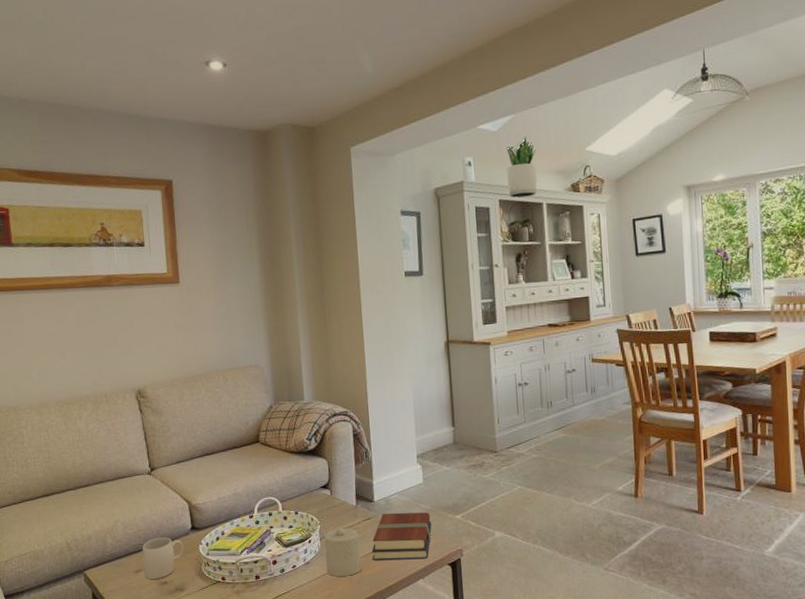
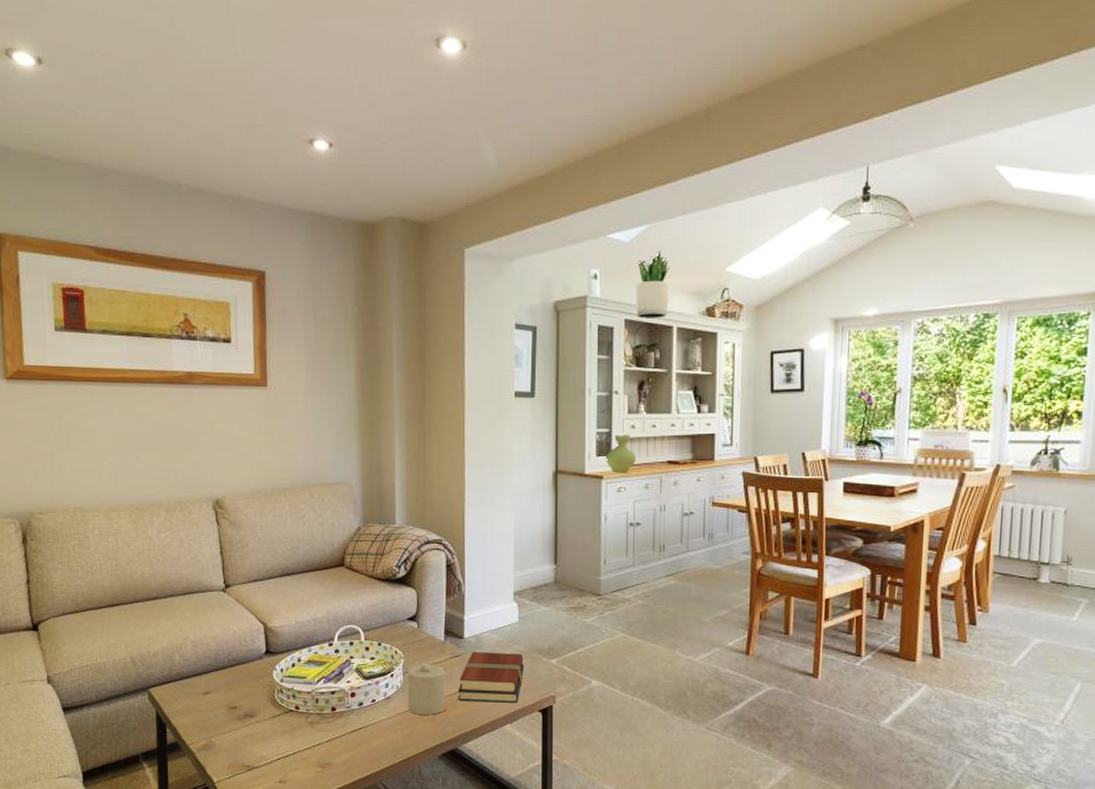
mug: present [141,537,184,579] -> none [211,659,256,703]
ceramic jug: none [492,303,520,339] -> present [606,434,637,473]

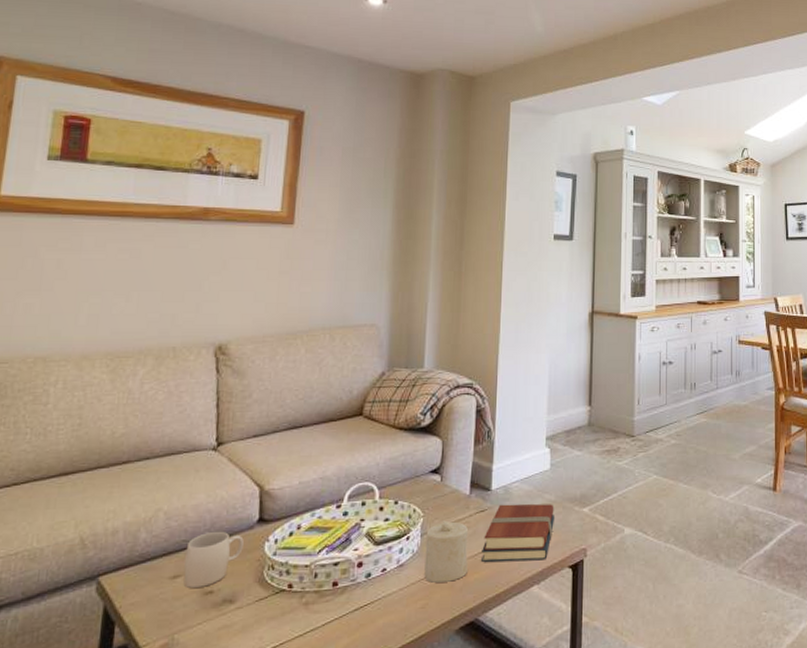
mug: none [211,659,256,703] -> present [183,531,244,588]
ceramic jug: present [606,434,637,473] -> none [640,276,669,313]
planter: present [636,250,671,318] -> none [668,113,698,172]

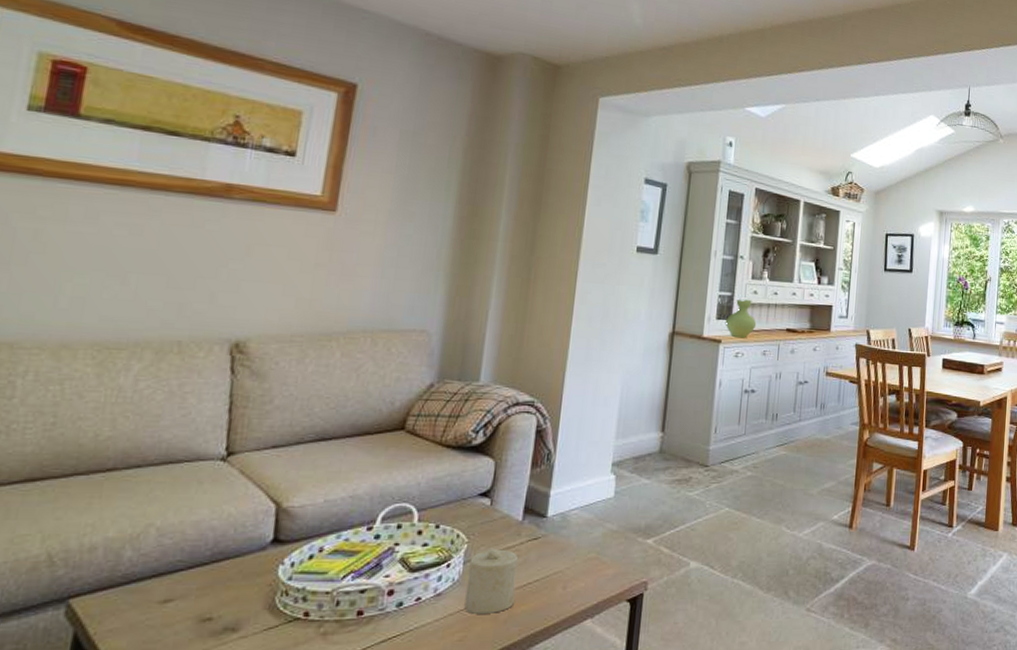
mug: present [183,531,244,588] -> none [176,551,253,614]
books: present [481,503,555,562] -> none [530,532,616,593]
ceramic jug: none [640,276,669,313] -> present [726,299,757,339]

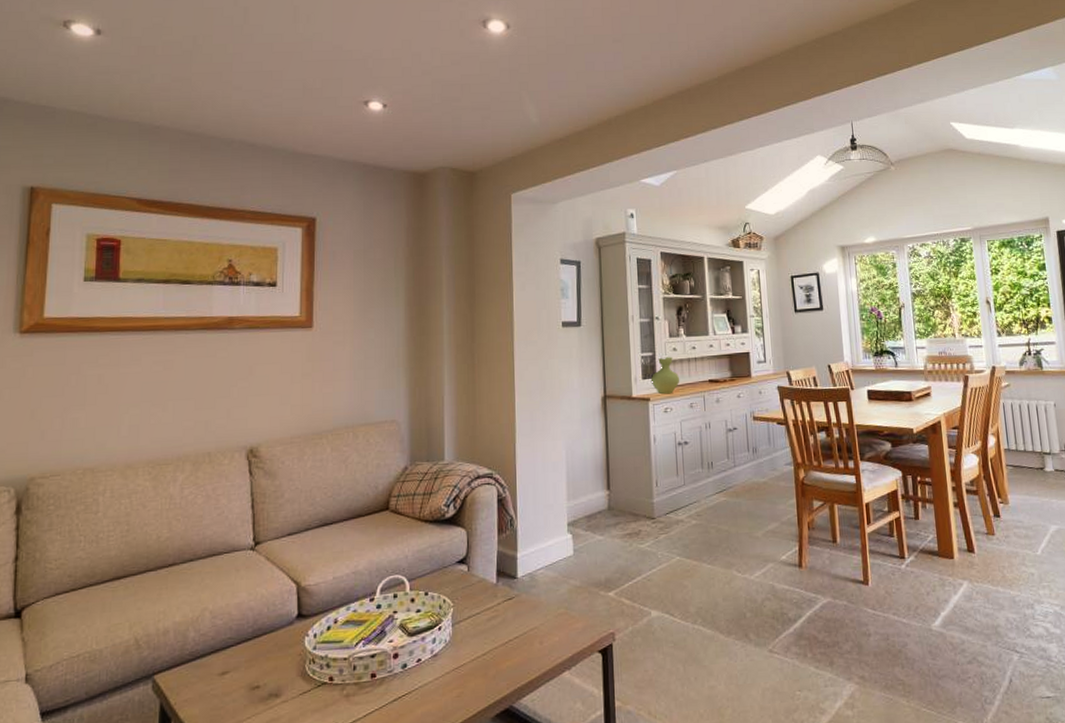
candle: present [464,547,518,614] -> none [457,609,499,671]

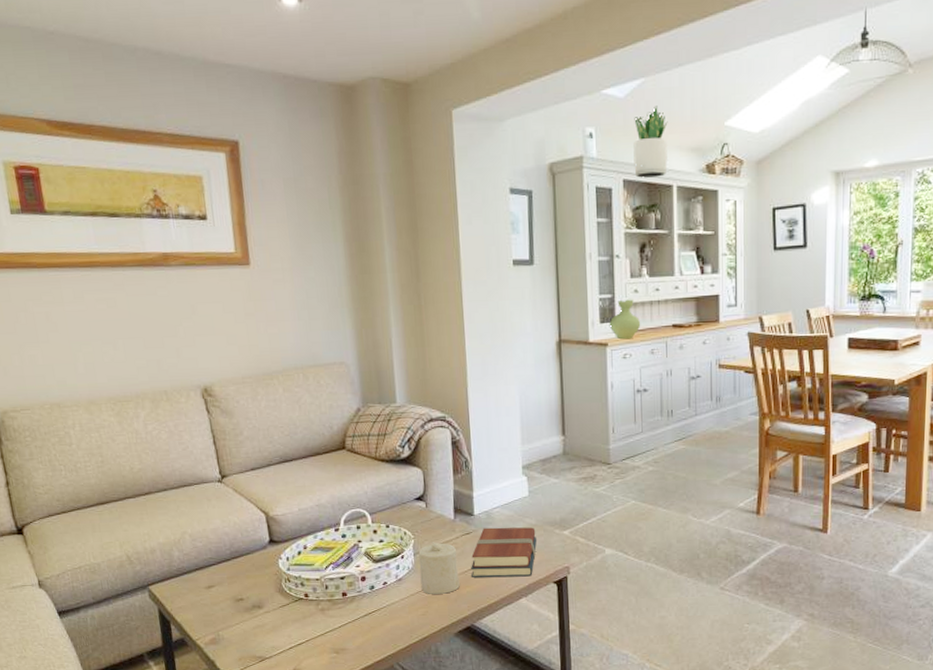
candle: none [457,609,499,671] -> present [418,542,460,594]
books: none [512,589,582,649] -> present [471,527,538,577]
planter: none [669,192,699,251] -> present [633,105,668,178]

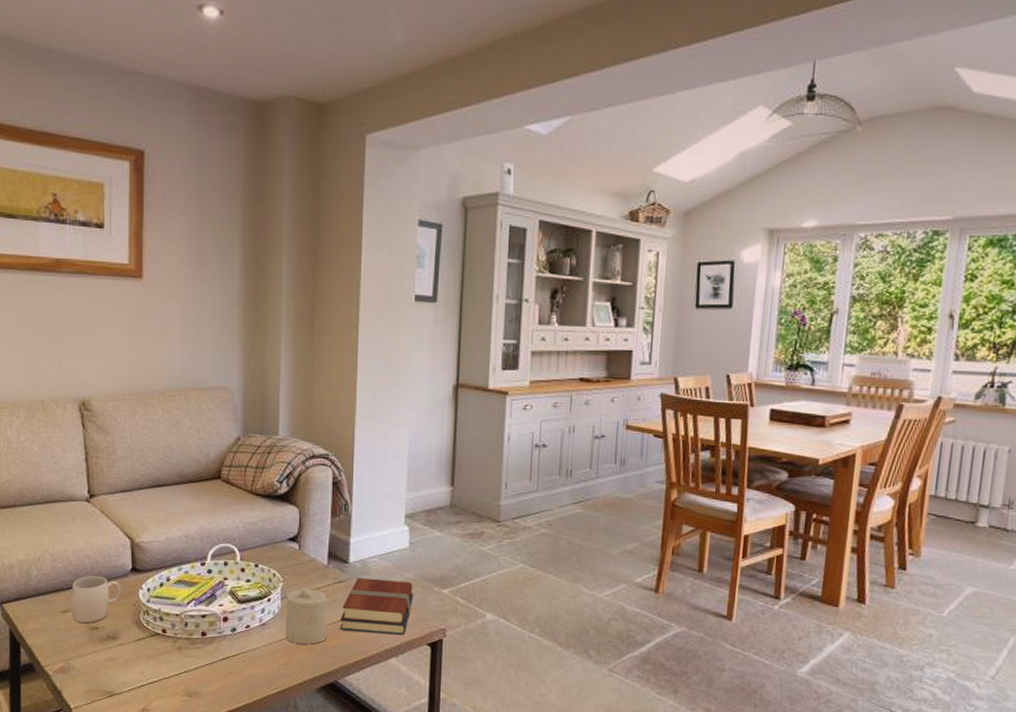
mug: none [213,550,261,596] -> present [71,575,120,623]
ceramic jug: present [610,299,641,340] -> none [512,347,546,390]
planter: present [633,105,668,178] -> none [552,146,592,221]

